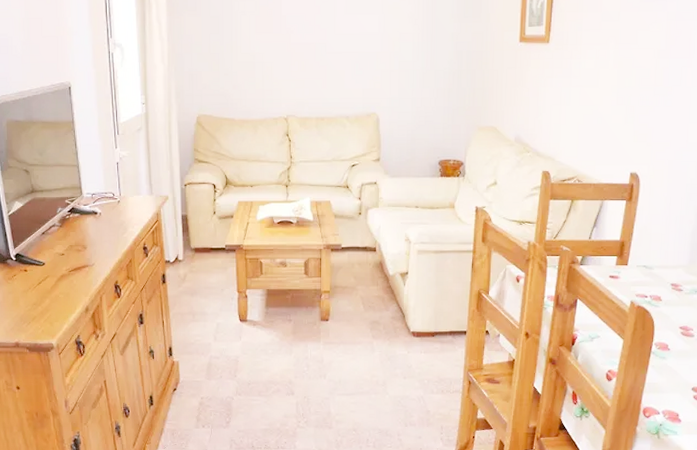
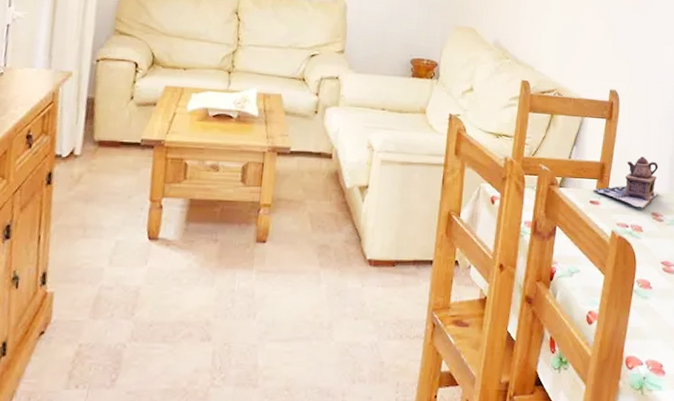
teapot: none [613,233,679,281] -> present [593,156,658,209]

